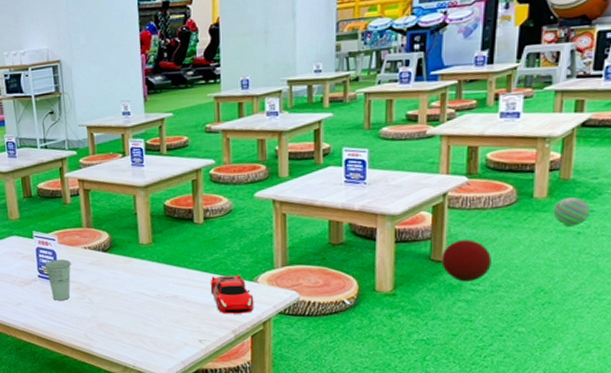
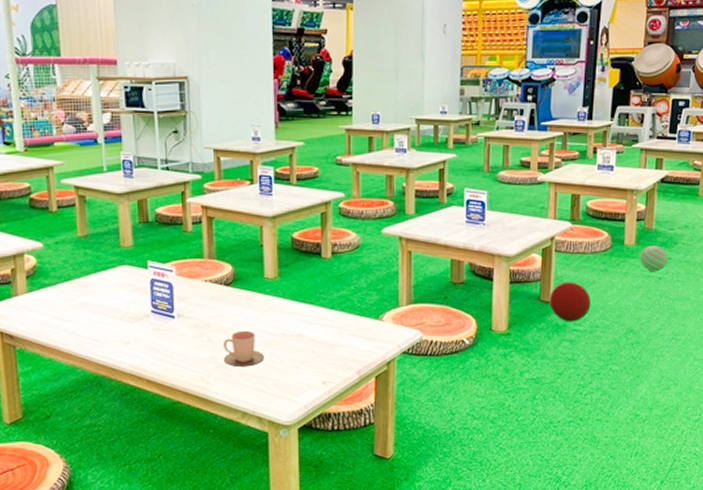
cup: present [45,259,71,301] -> none [160,293,189,339]
cup: none [104,292,142,325] -> present [224,330,264,367]
toy car: present [210,274,254,314] -> none [336,312,379,354]

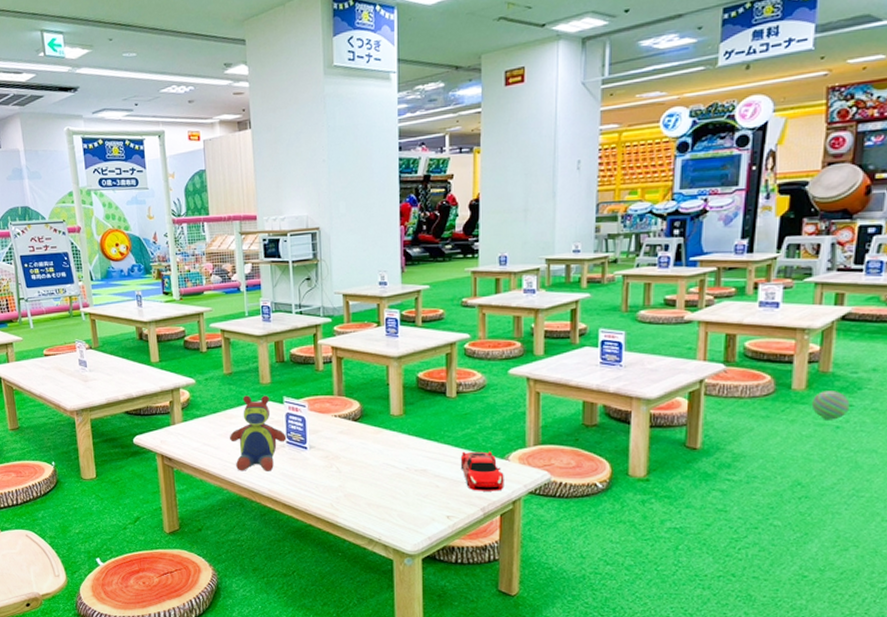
stuffed animal: none [85,260,152,347] -> present [230,395,287,471]
cup: present [224,330,264,367] -> none [352,463,390,497]
toy car: none [336,312,379,354] -> present [460,451,504,491]
ball: present [549,282,591,322] -> none [696,428,748,471]

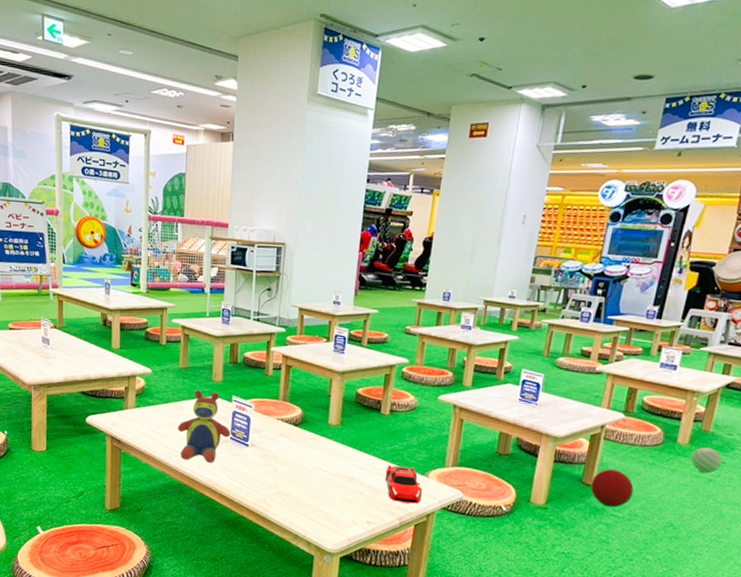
ball: none [696,428,748,471] -> present [590,469,634,508]

